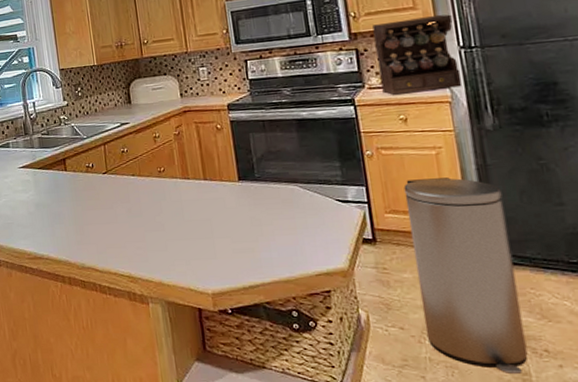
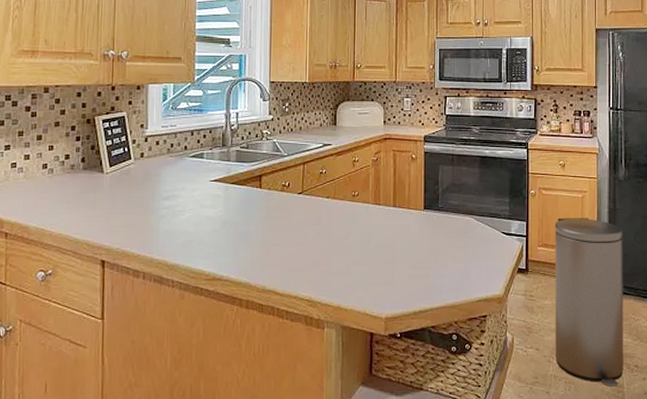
spice rack: present [372,14,463,95] -> none [550,78,608,143]

